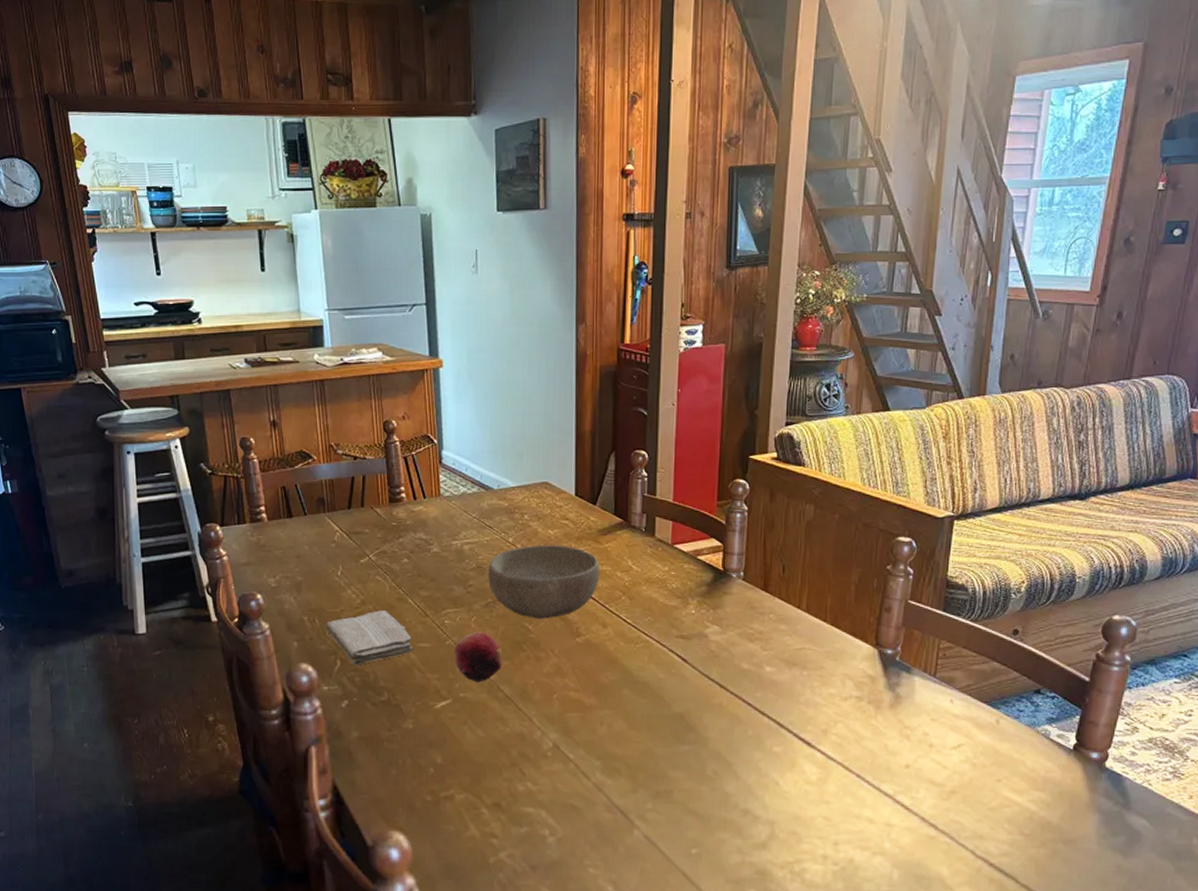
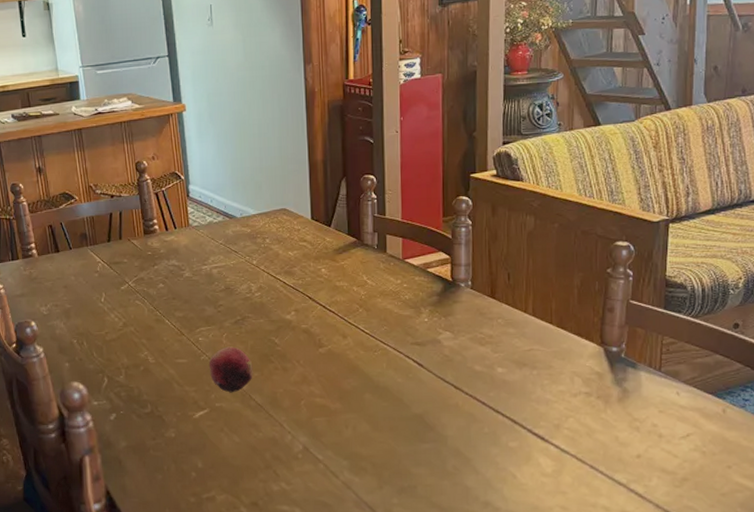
washcloth: present [325,609,413,666] -> none [92,330,172,382]
bowl: present [488,545,600,619] -> none [236,265,338,333]

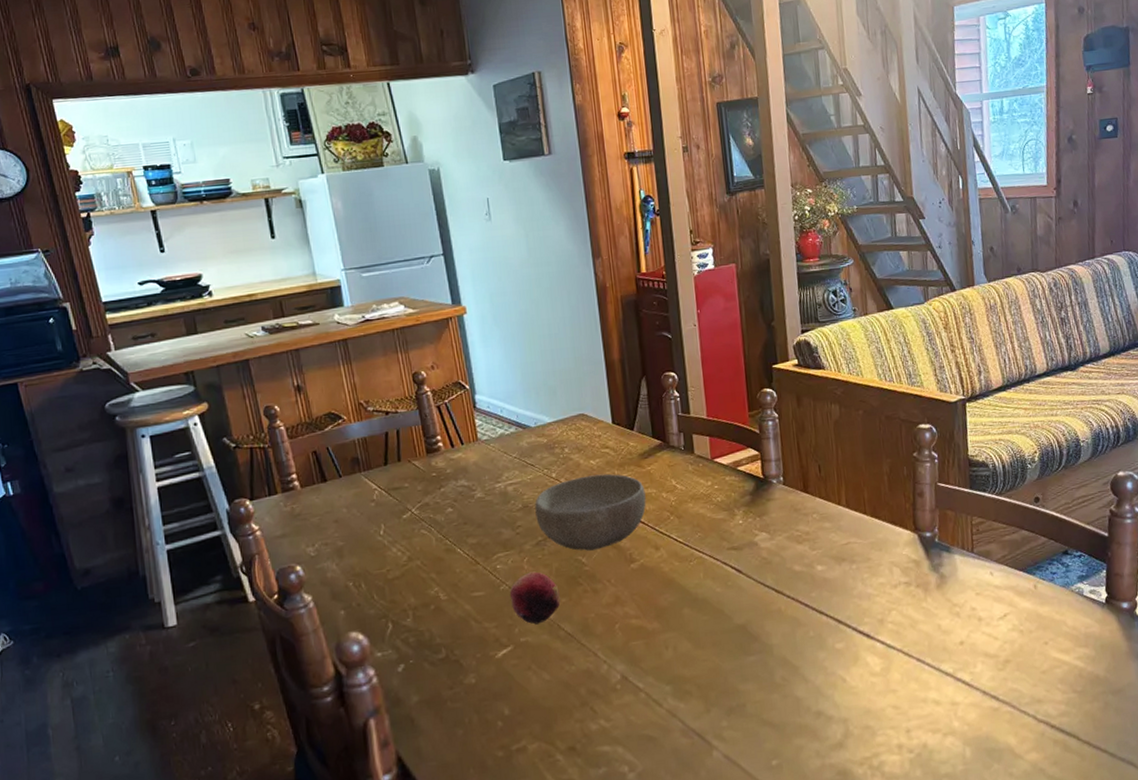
bowl: none [236,265,338,333] -> present [535,473,646,551]

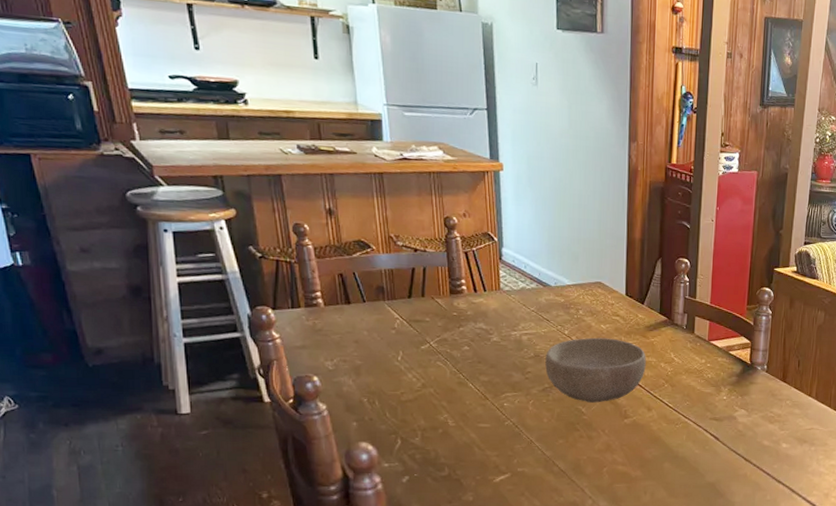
fruit: present [510,571,561,625] -> none [513,413,558,459]

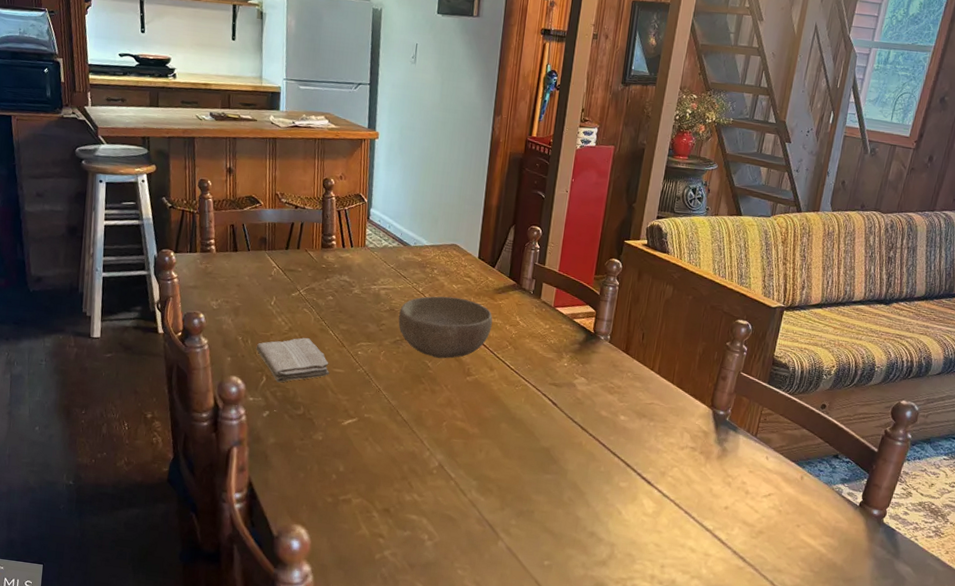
washcloth: none [385,392,473,444] -> present [256,337,329,383]

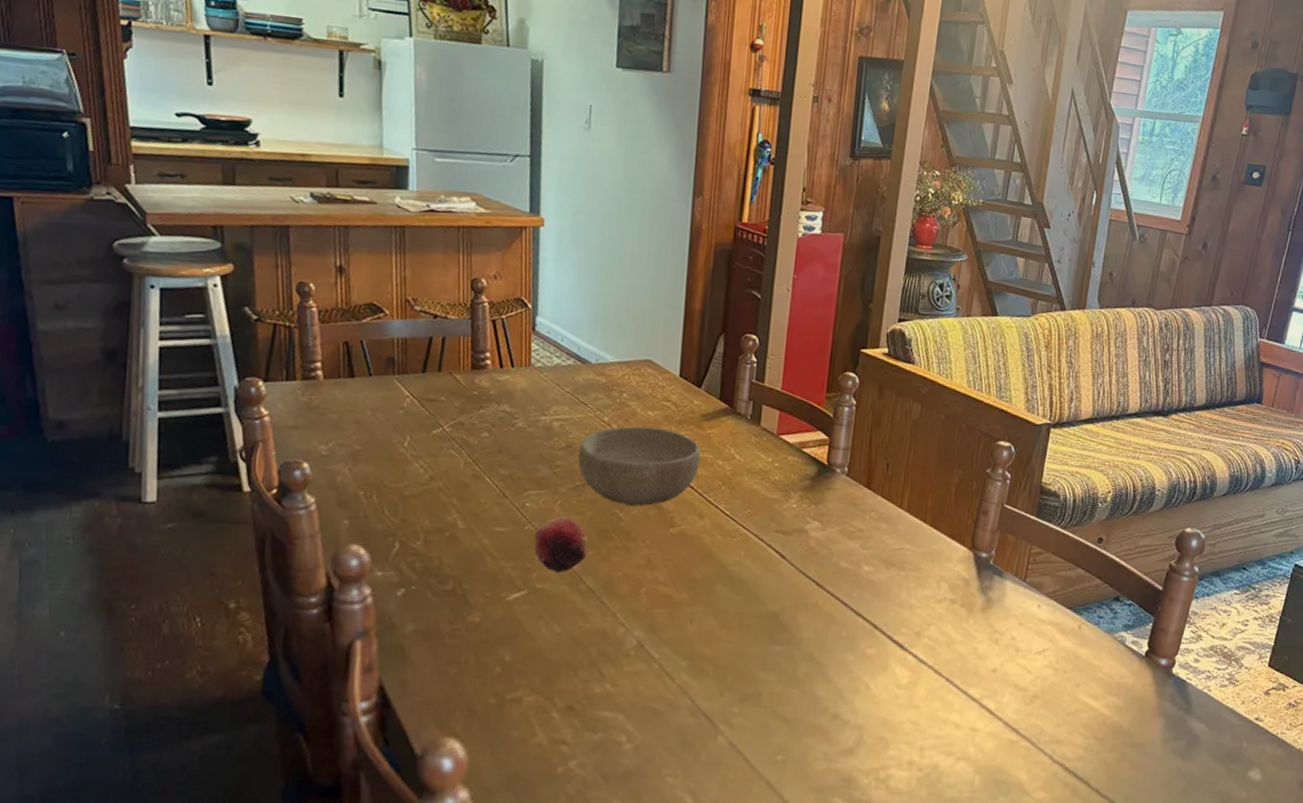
washcloth: present [256,337,329,383] -> none [384,487,487,550]
fruit: none [363,363,404,407] -> present [534,516,589,573]

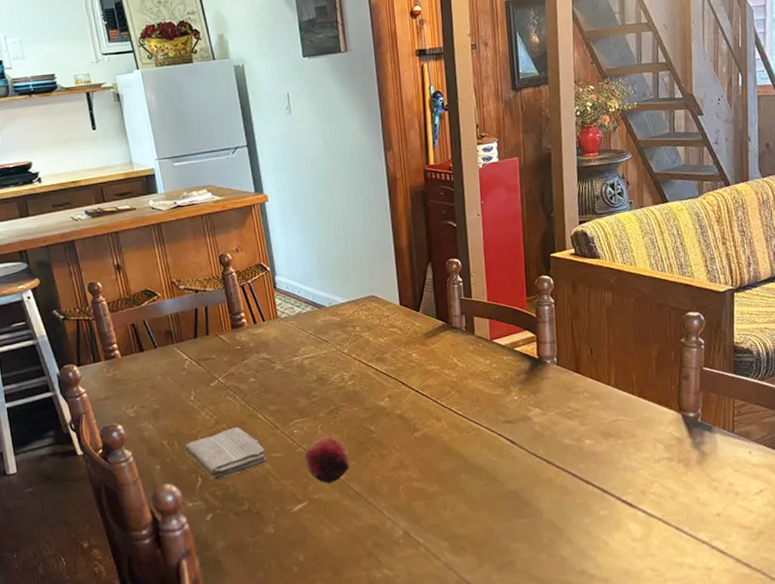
washcloth: none [384,487,487,550] -> present [184,426,267,481]
bowl: present [578,426,701,507] -> none [328,351,430,420]

